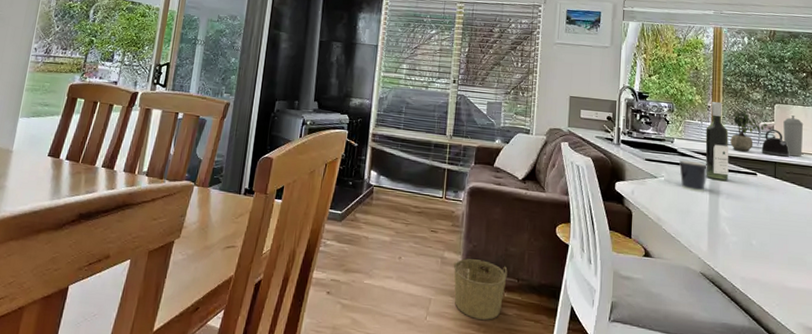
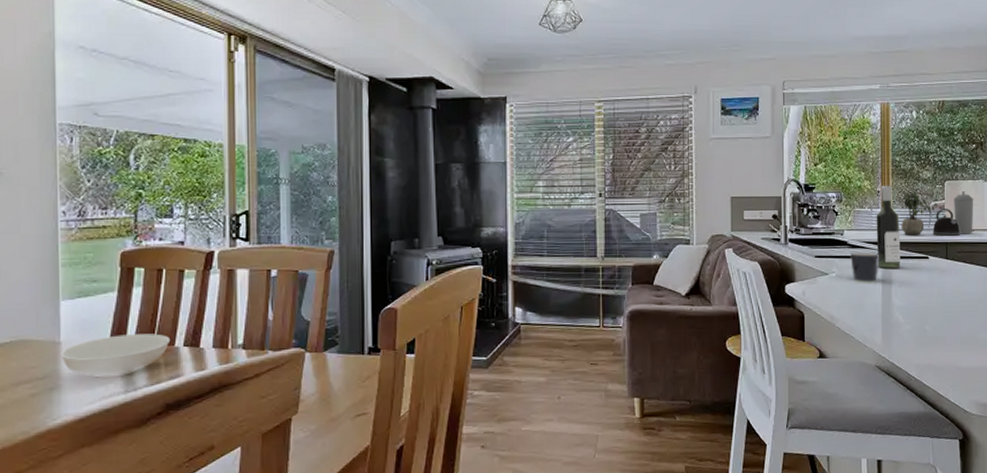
bowl: none [10,151,93,186] -> present [61,333,171,378]
basket: present [453,258,508,321] -> none [619,386,678,449]

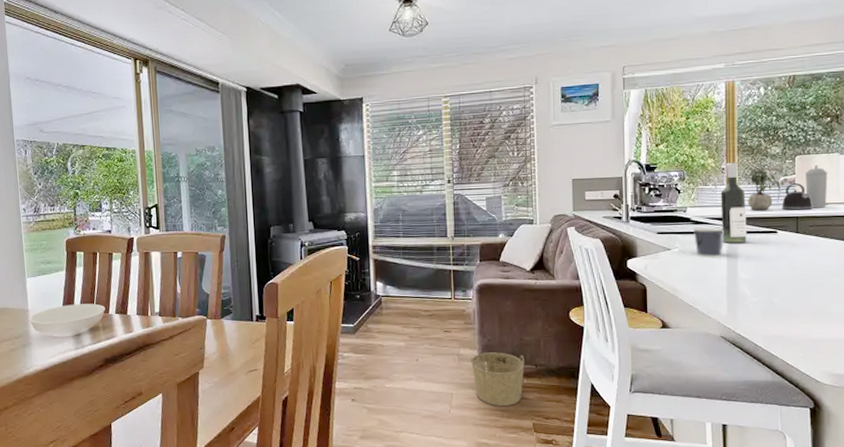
basket: none [619,386,678,449] -> present [470,352,525,407]

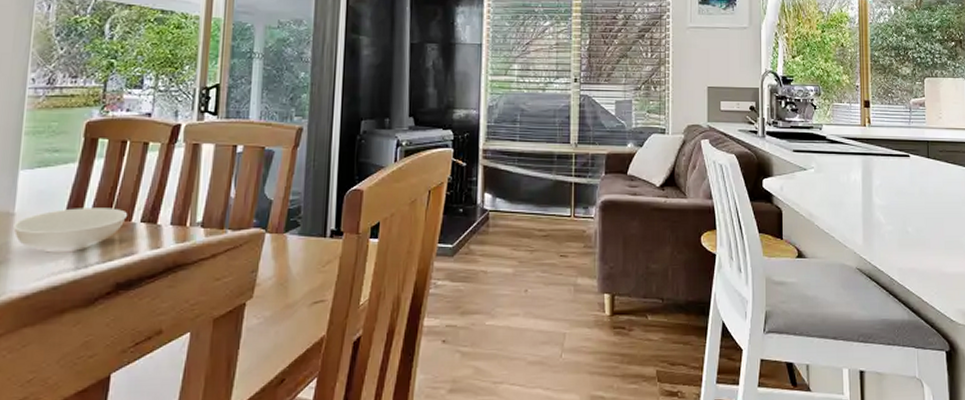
basket: present [470,352,525,407] -> none [588,282,650,351]
mug: present [694,227,724,259] -> none [829,147,859,181]
bottle: present [720,162,747,244] -> none [855,80,881,167]
potted plant: present [748,167,788,212] -> none [881,87,918,134]
kettle: present [782,182,813,211] -> none [913,105,942,135]
canister: present [805,165,828,208] -> none [934,89,955,133]

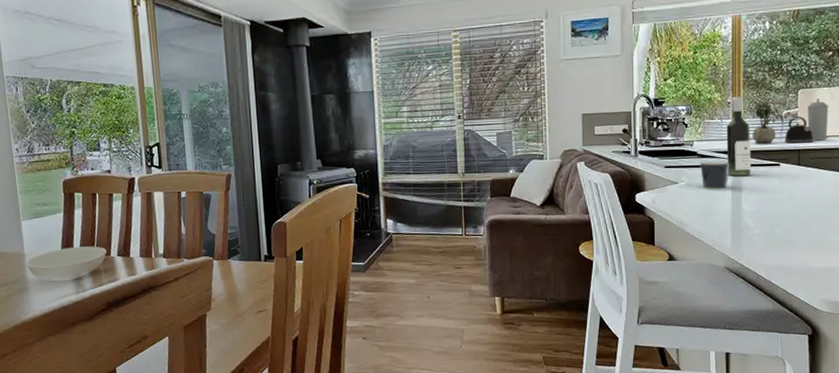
mug: none [829,147,859,181] -> present [700,161,729,192]
bottle: none [855,80,881,167] -> present [726,96,751,177]
potted plant: none [881,87,918,134] -> present [752,100,791,145]
kettle: none [913,105,942,135] -> present [785,116,814,144]
canister: none [934,89,955,133] -> present [807,99,829,141]

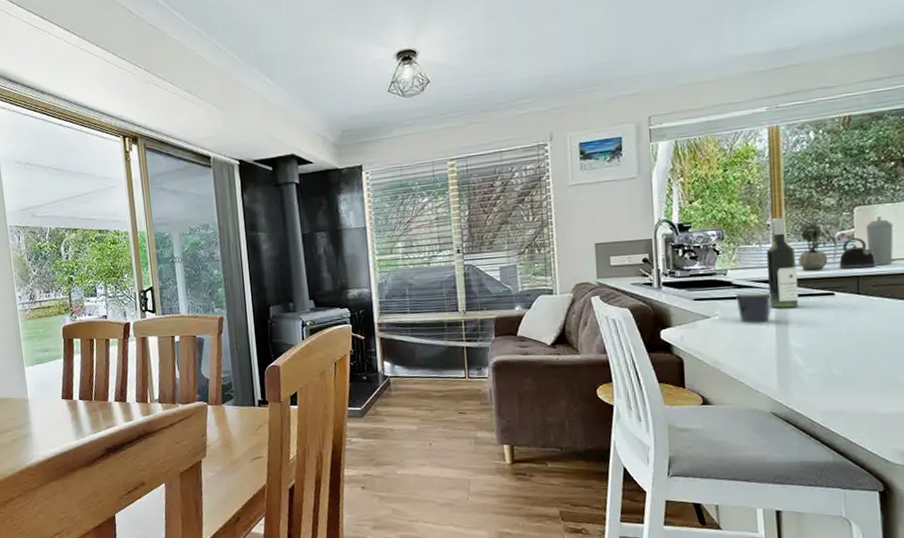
bowl: present [26,246,107,282] -> none [29,391,105,427]

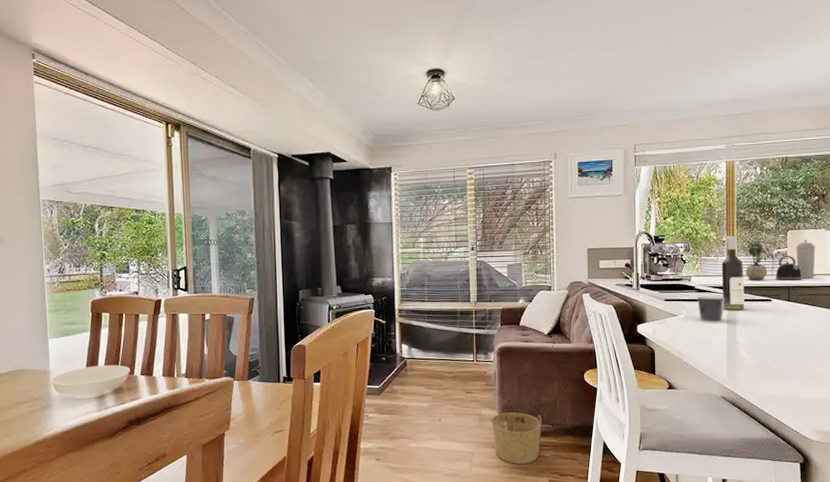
bowl: none [29,391,105,427] -> present [51,365,131,399]
basket: none [488,434,549,494] -> present [490,412,542,465]

